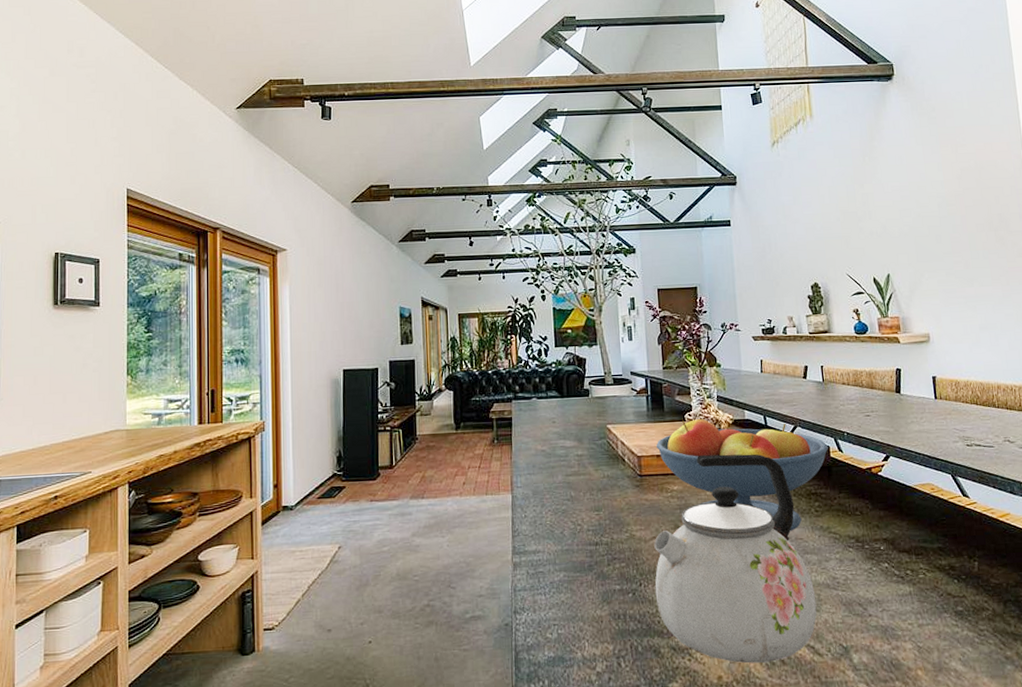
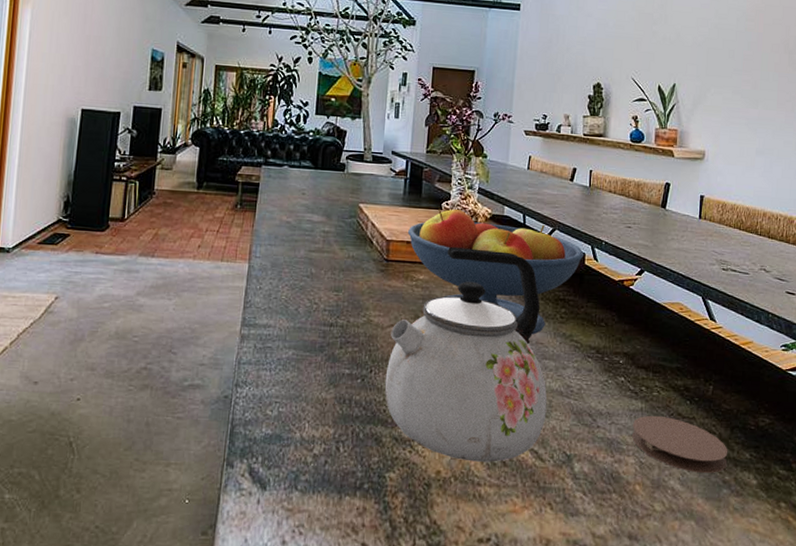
coaster: none [904,597,1006,652] -> present [631,415,728,473]

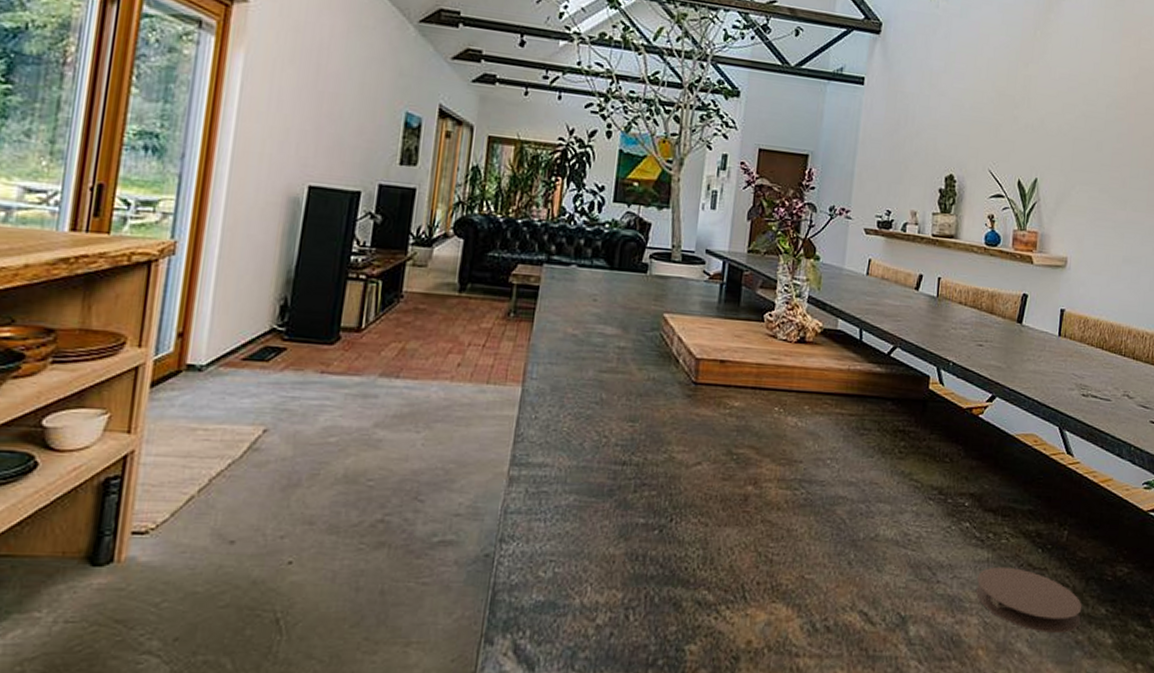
kettle: present [384,247,547,462] -> none [687,368,881,628]
fruit bowl: present [407,209,585,335] -> none [721,322,929,473]

